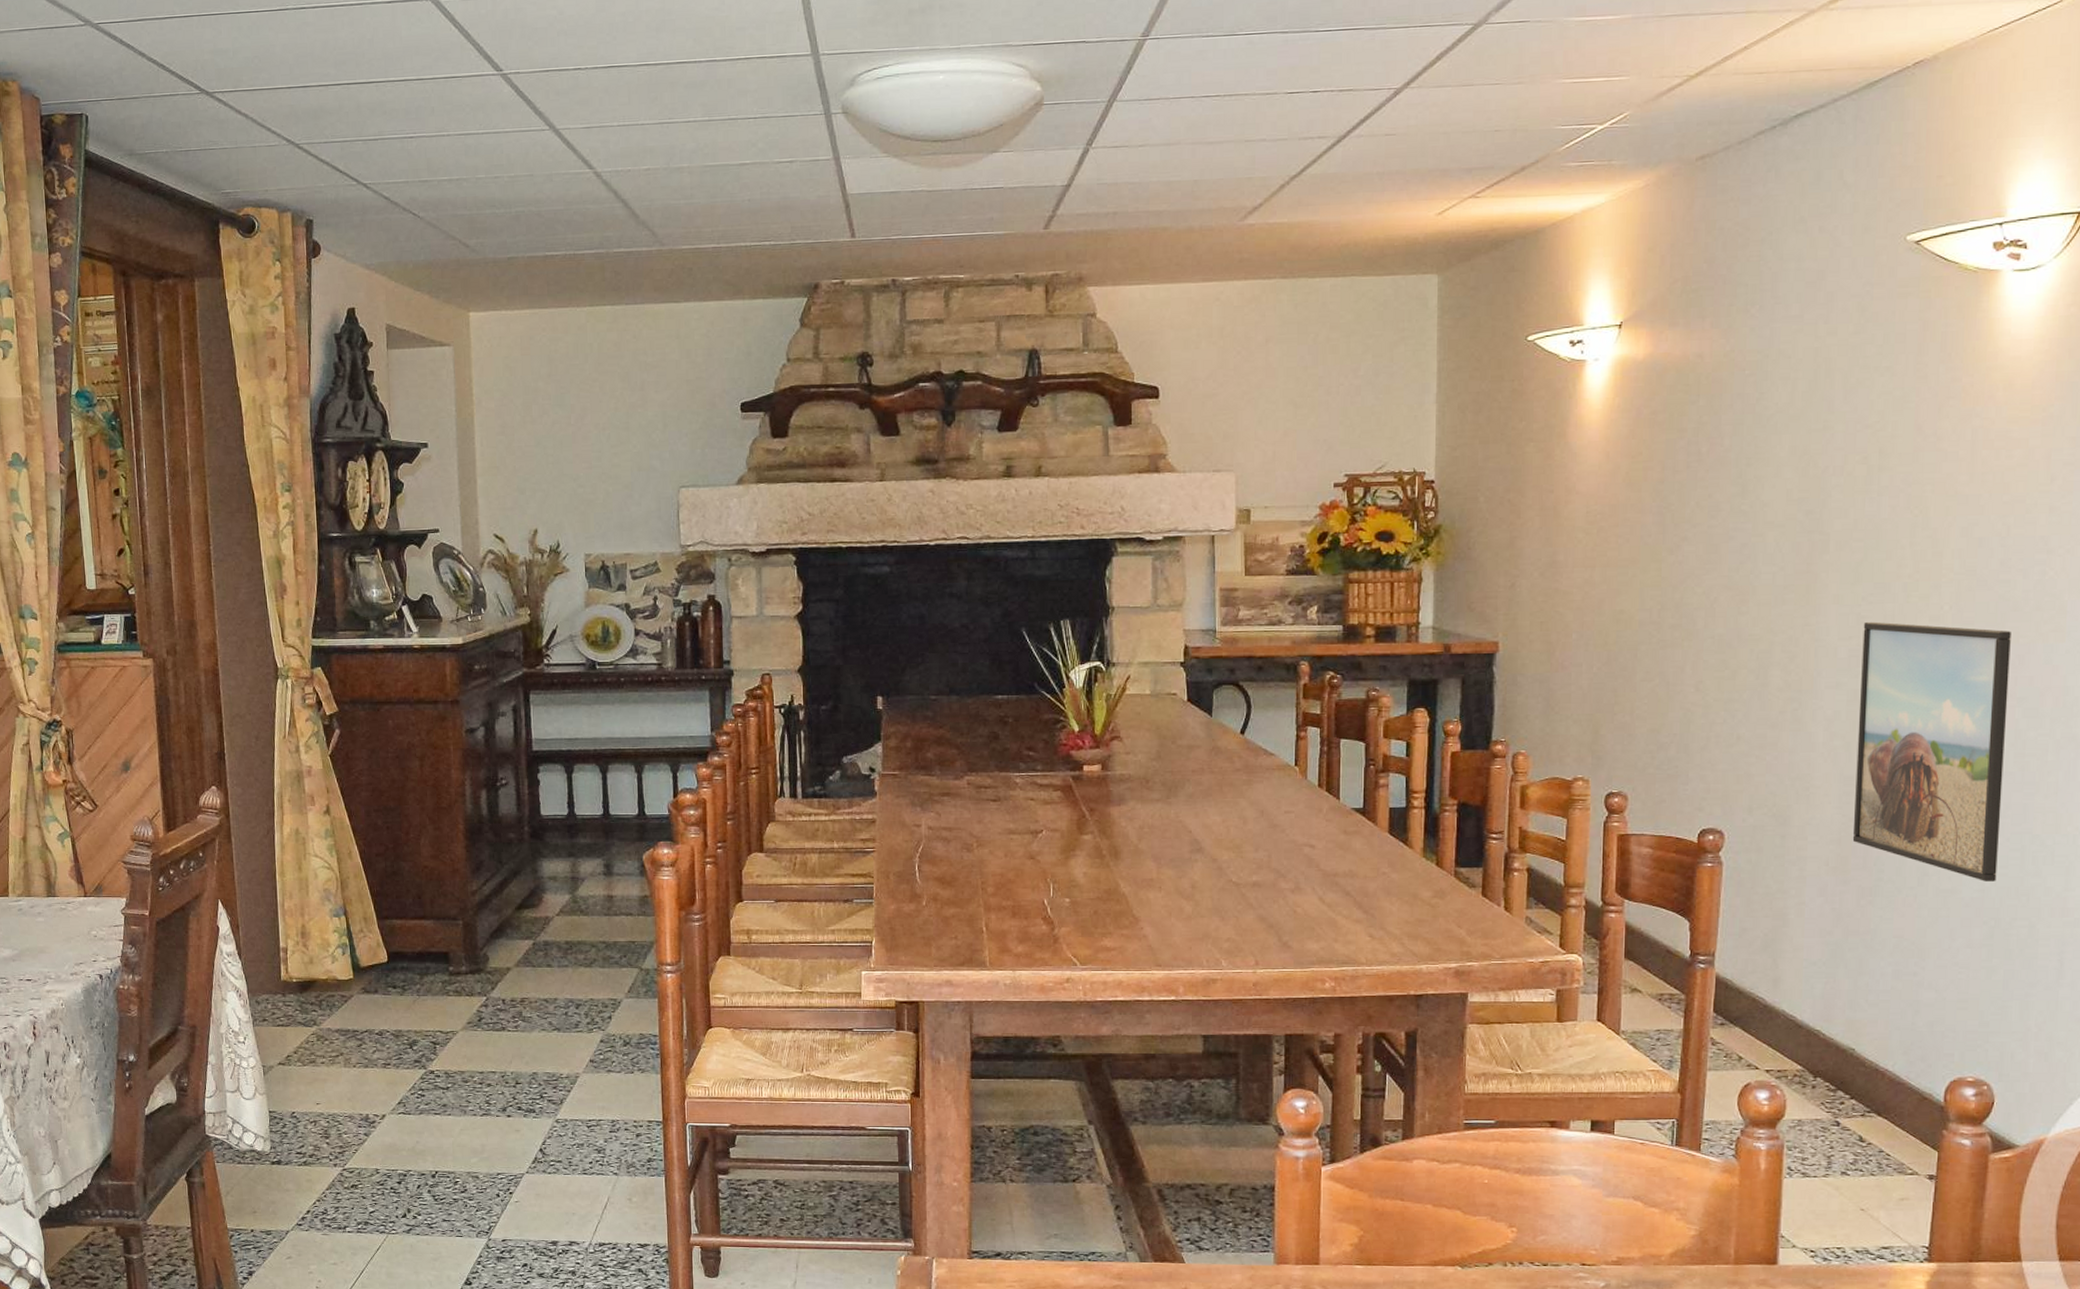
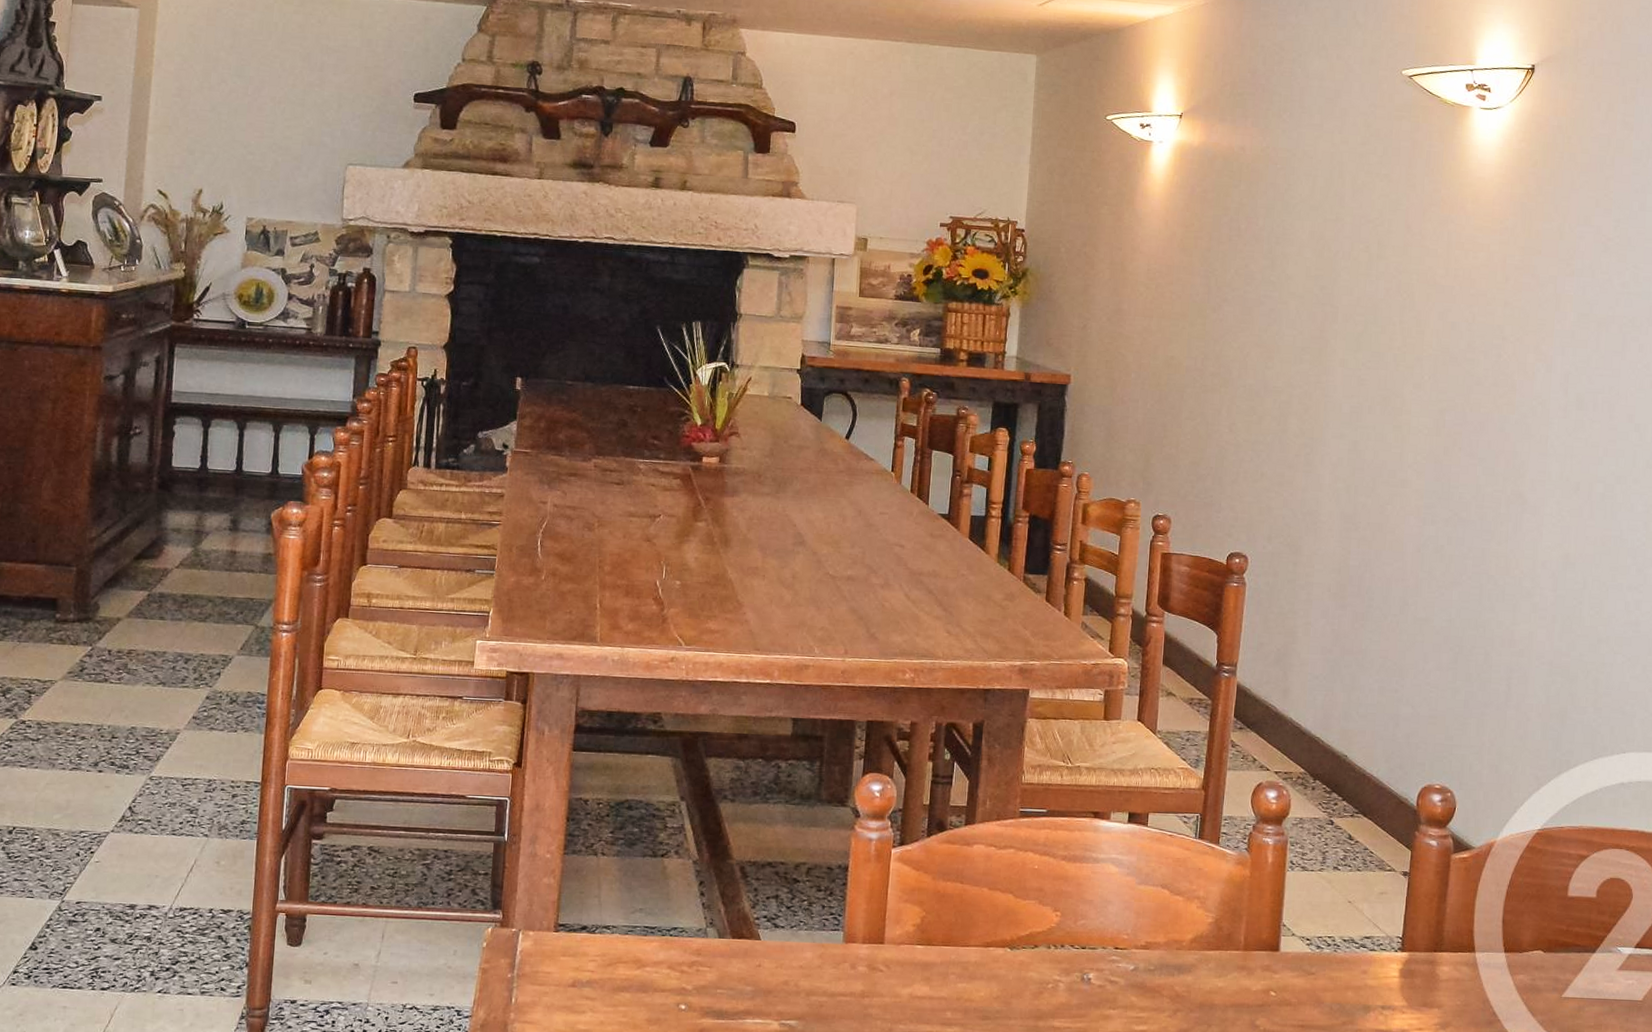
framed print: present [1852,621,2011,881] -> none [1349,384,1475,614]

